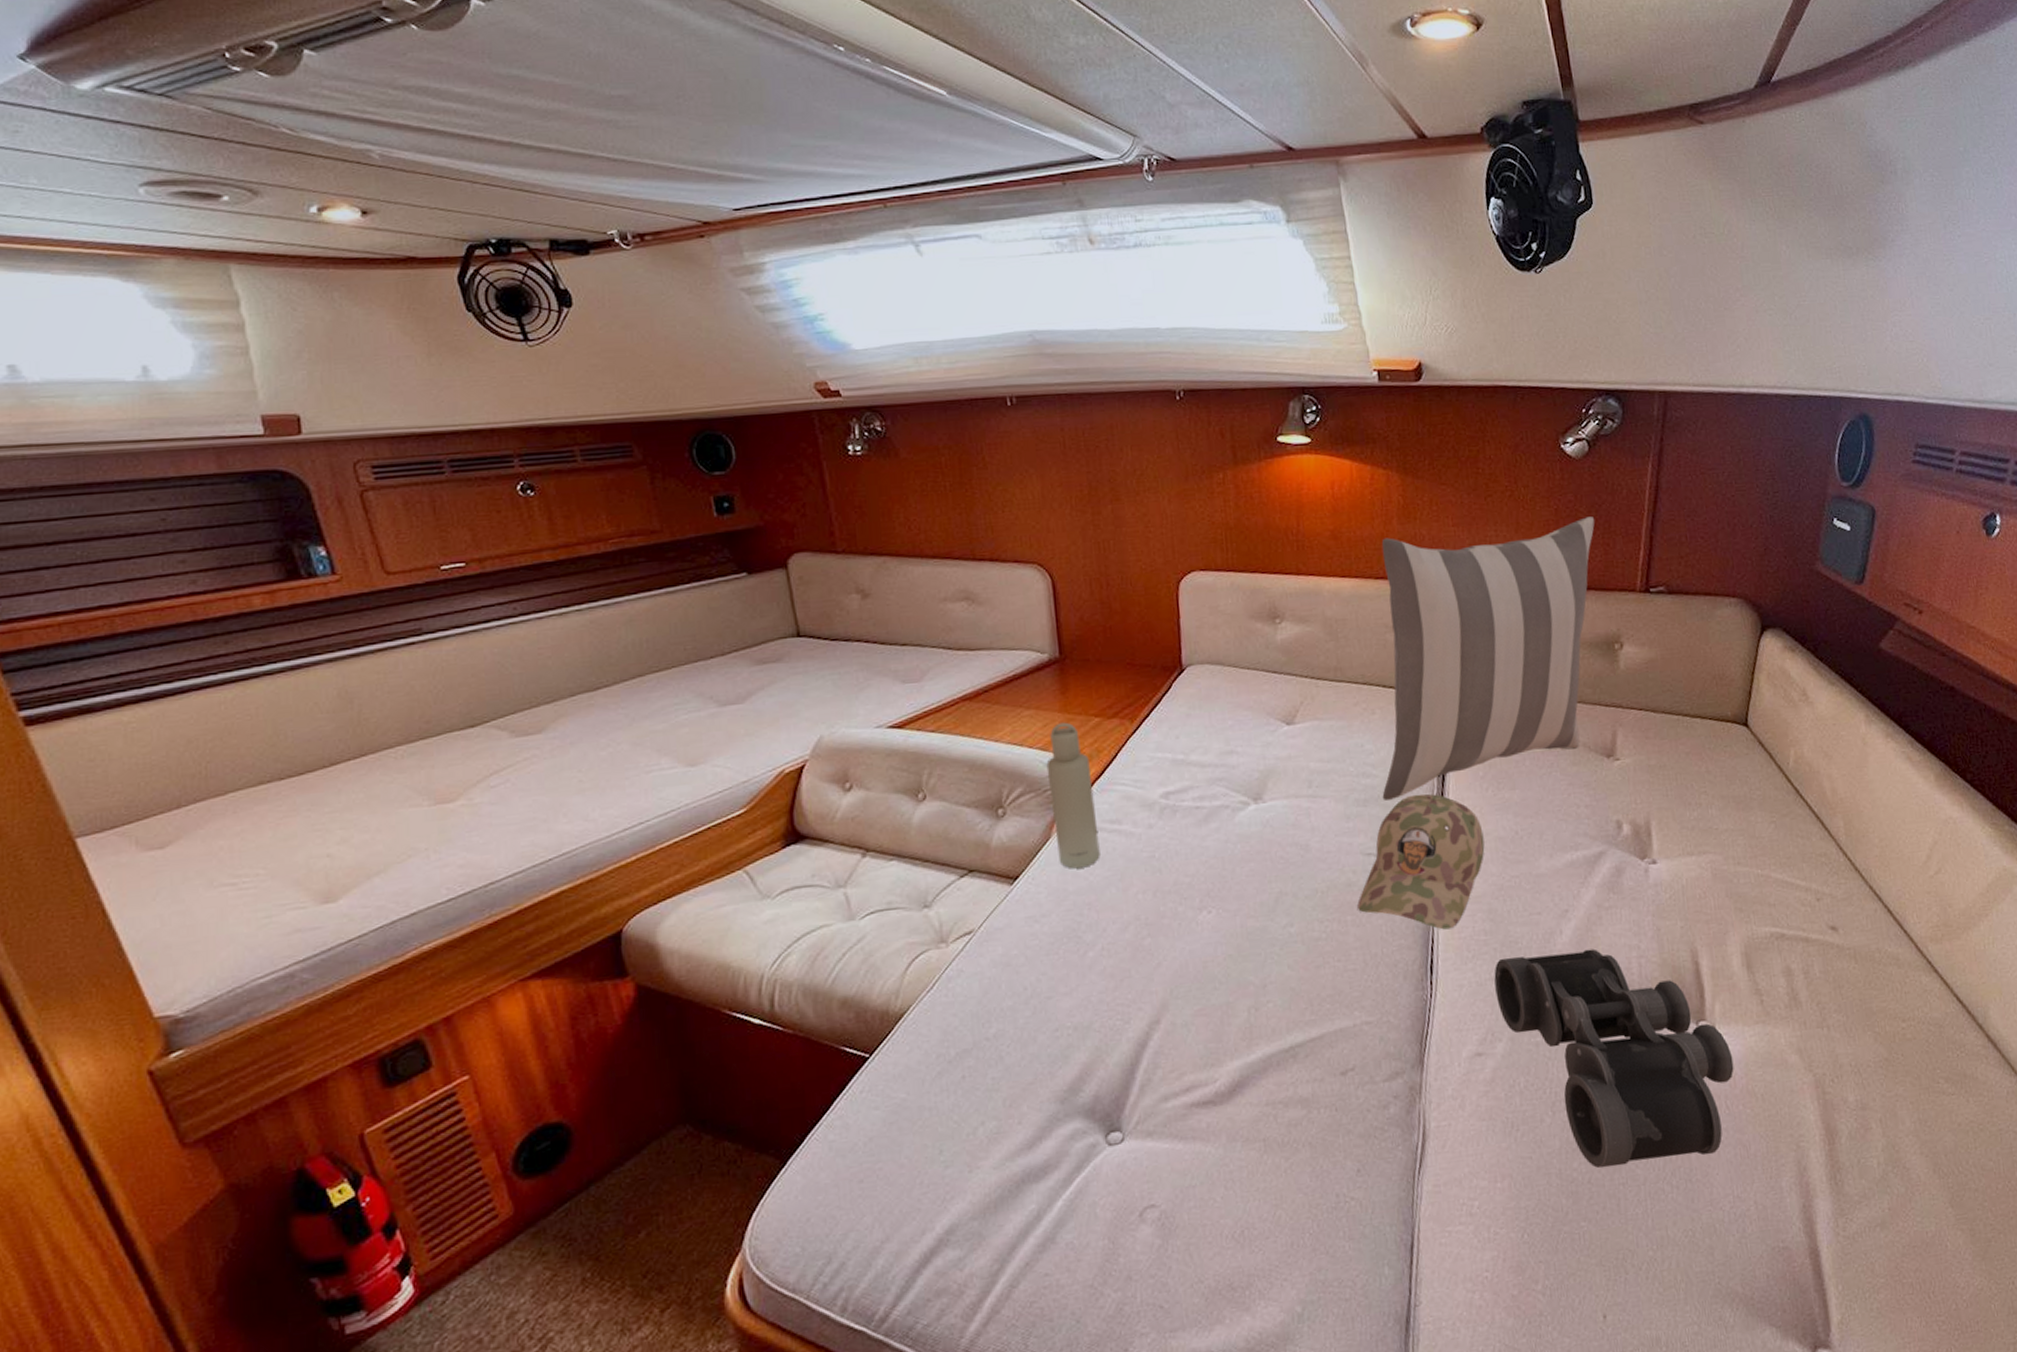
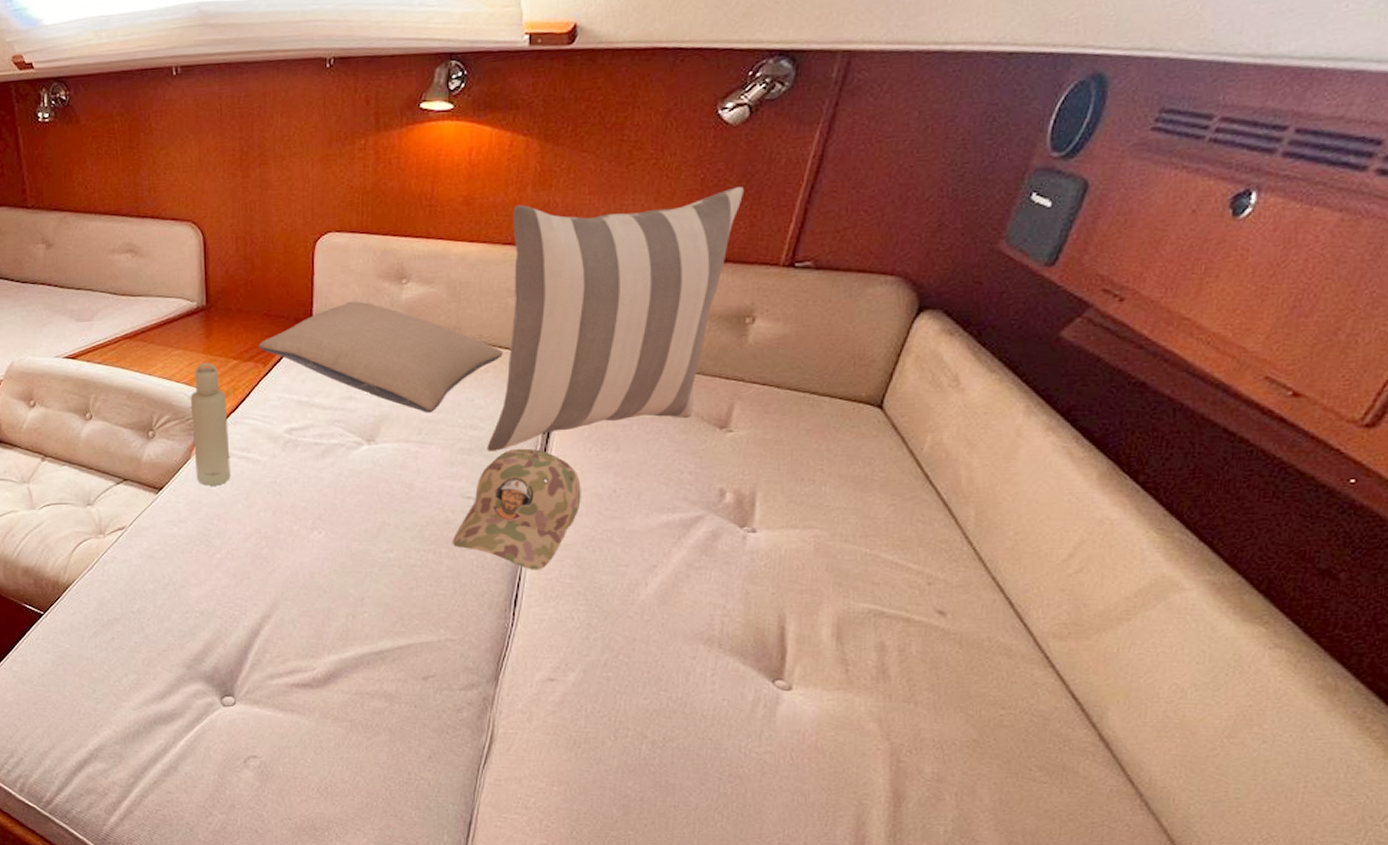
pillow: none [1124,644,1388,764] -> present [259,301,503,413]
binoculars: present [1494,948,1734,1168] -> none [574,601,806,796]

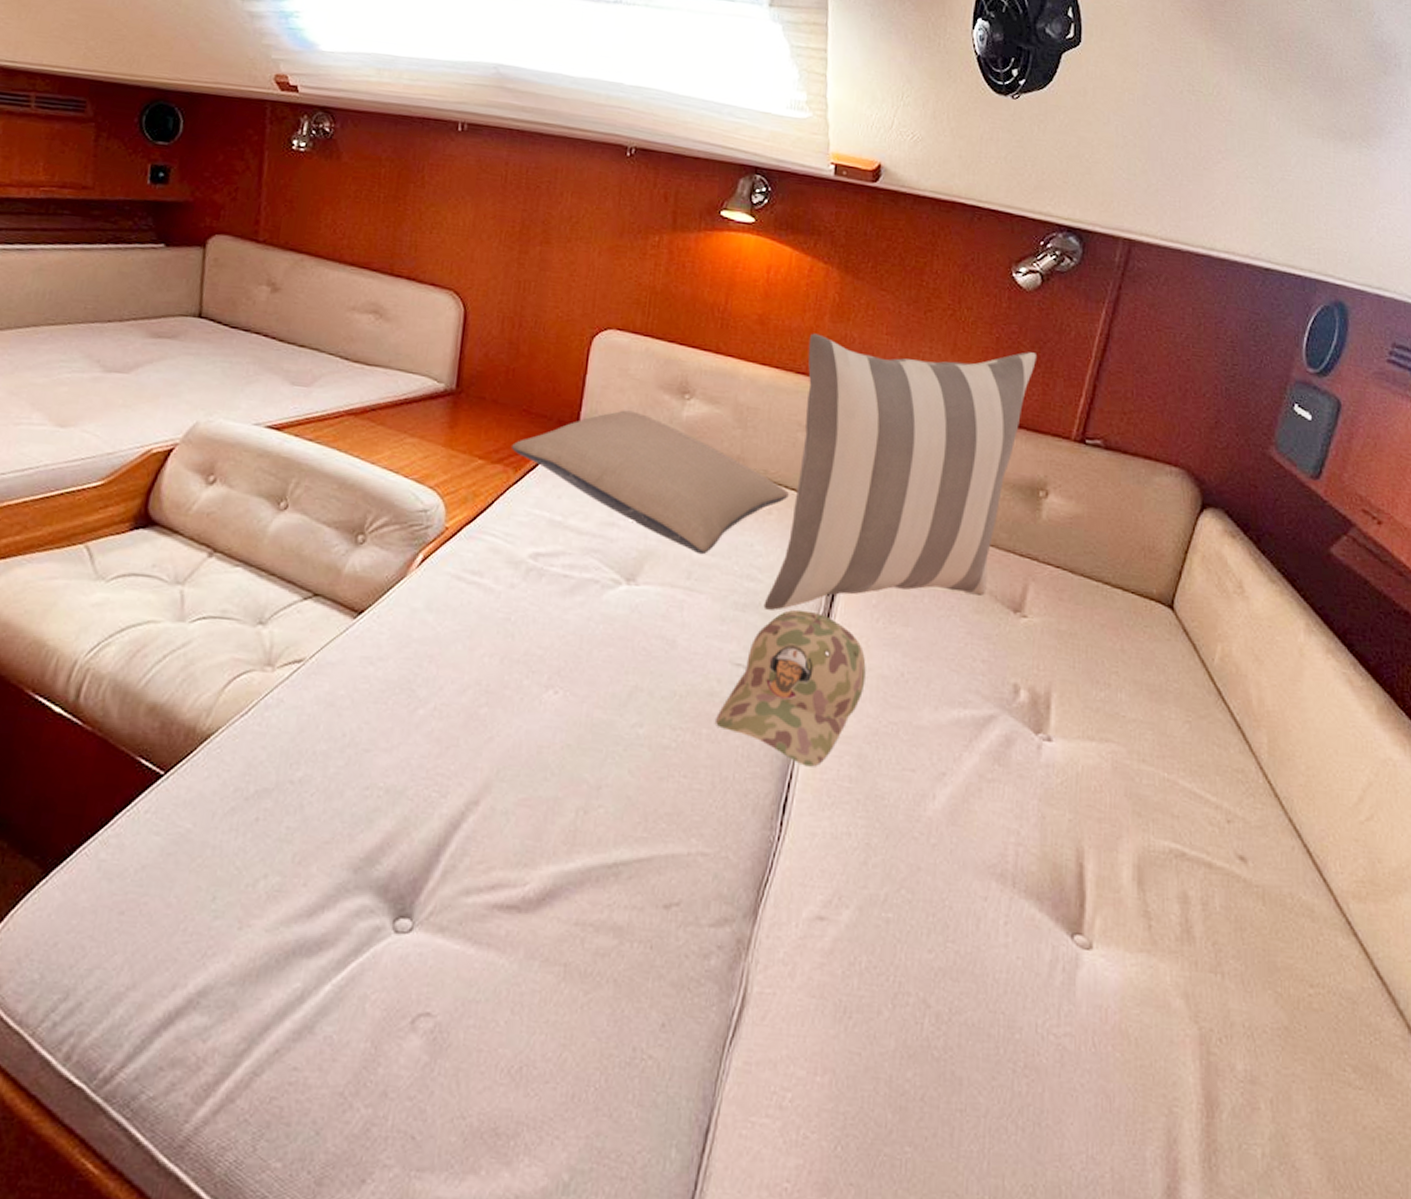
bottle: present [190,362,231,486] -> none [409,457,464,616]

